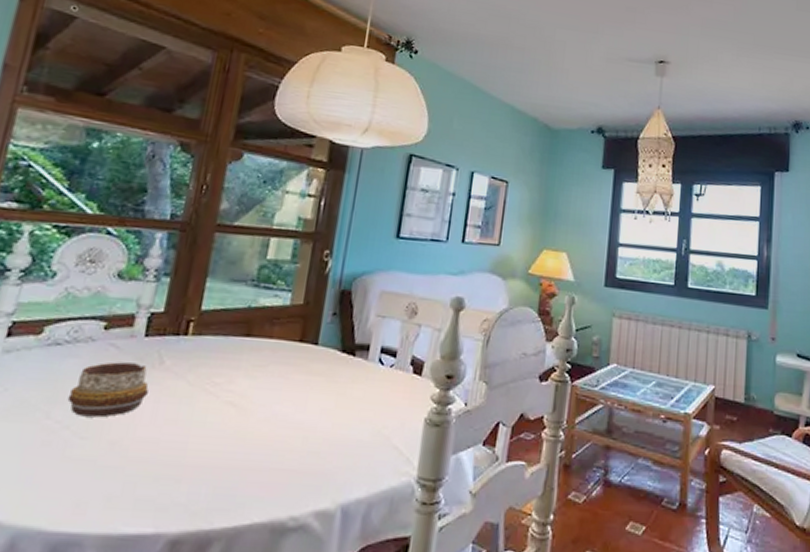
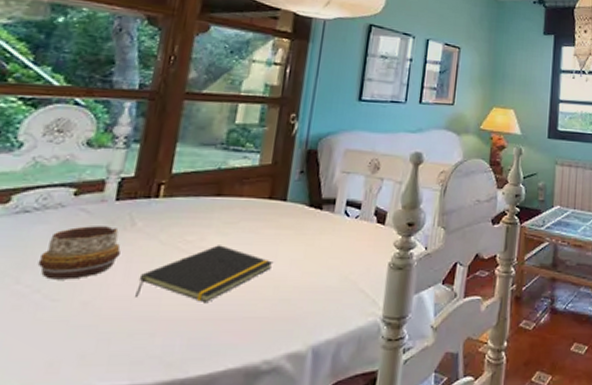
notepad: none [162,389,303,450] -> present [136,245,274,302]

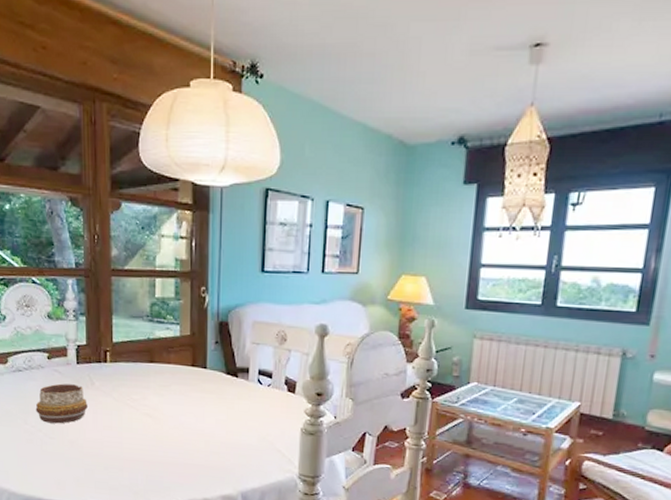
notepad: present [136,245,274,302] -> none [104,404,202,449]

